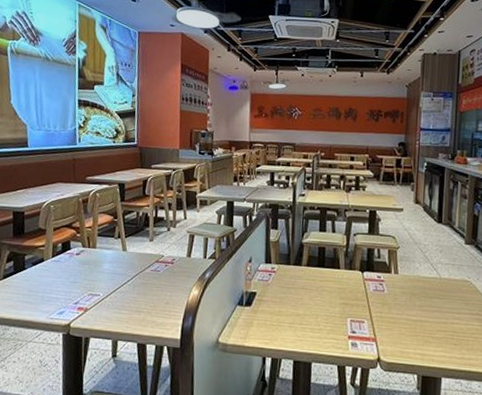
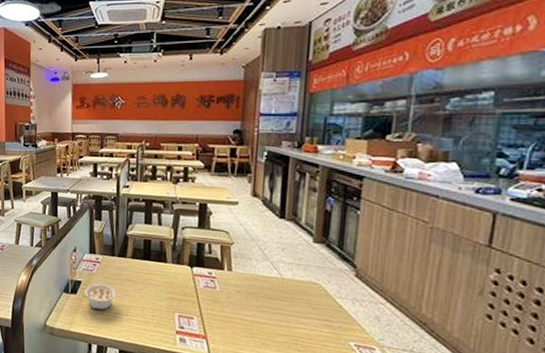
legume: none [257,293,291,322] -> present [82,283,116,311]

